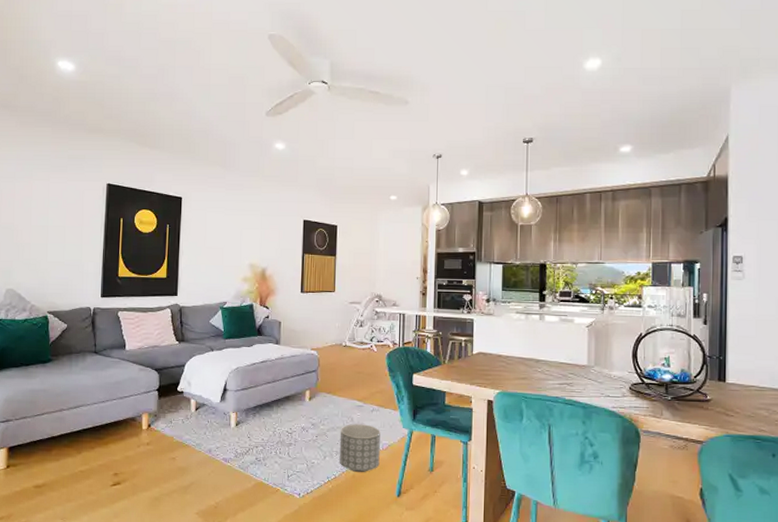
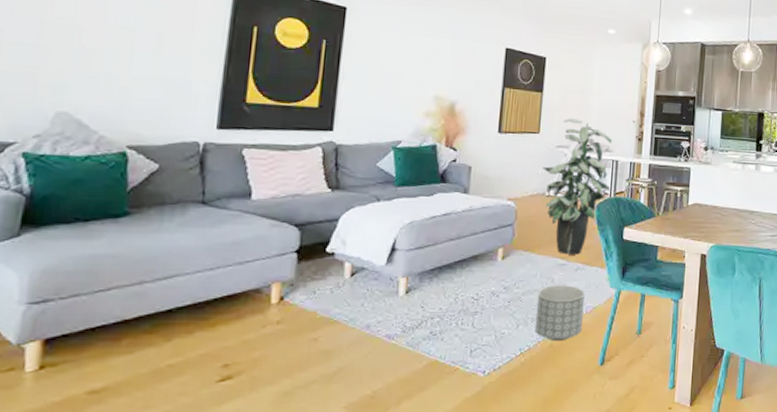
indoor plant: none [339,278,399,398] -> present [543,118,613,255]

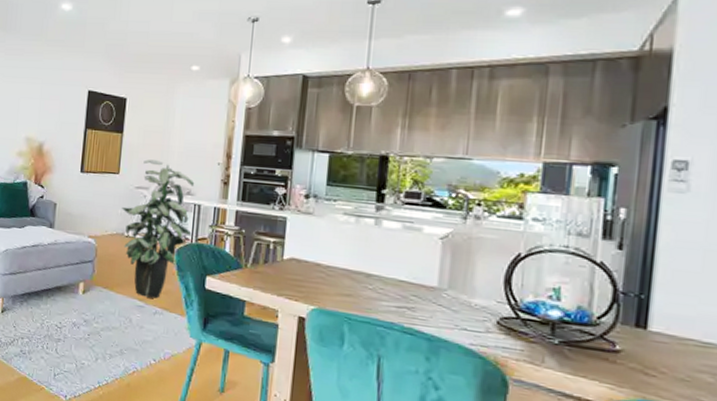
planter: present [535,285,585,342] -> none [112,325,163,383]

